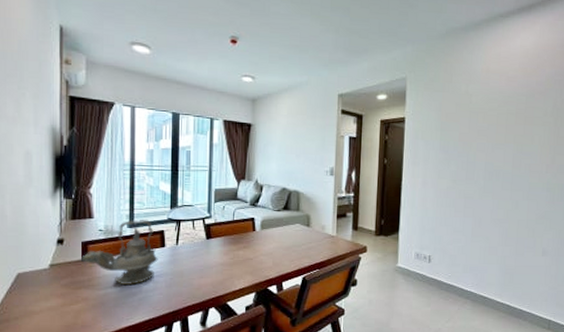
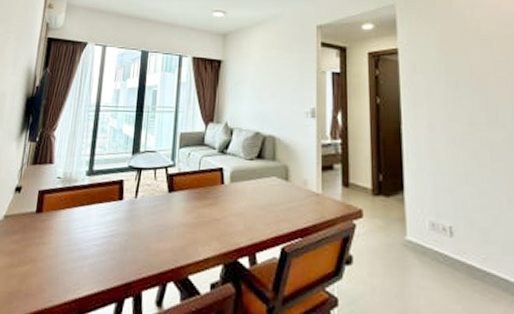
teapot: present [80,220,158,285] -> none [34,166,115,245]

